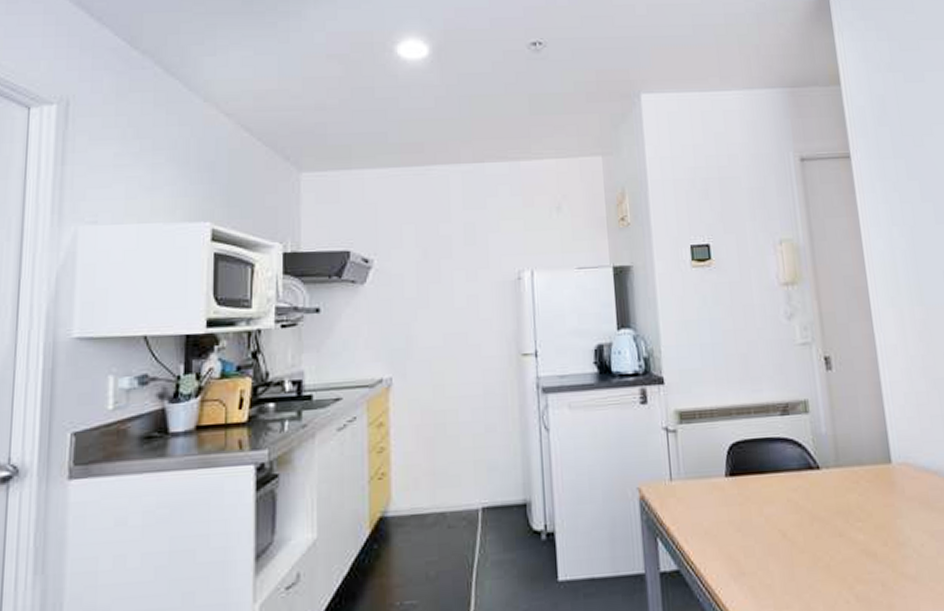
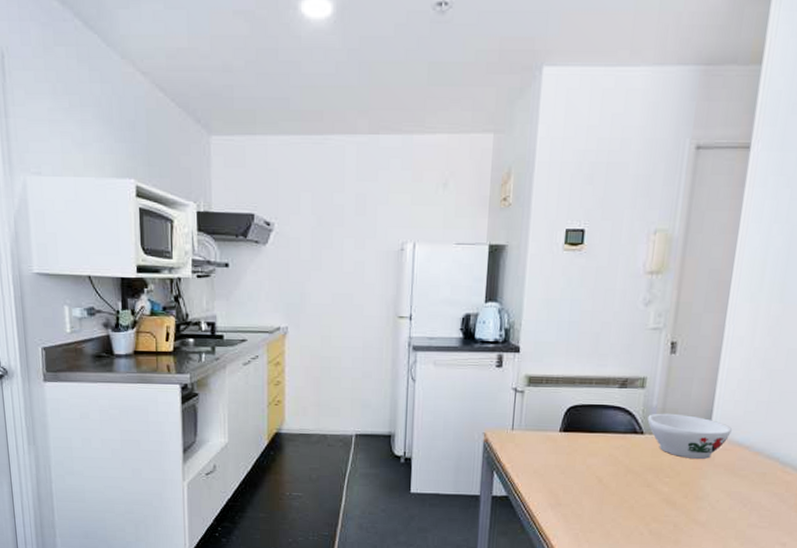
bowl: none [820,439,914,494] -> present [647,413,732,460]

